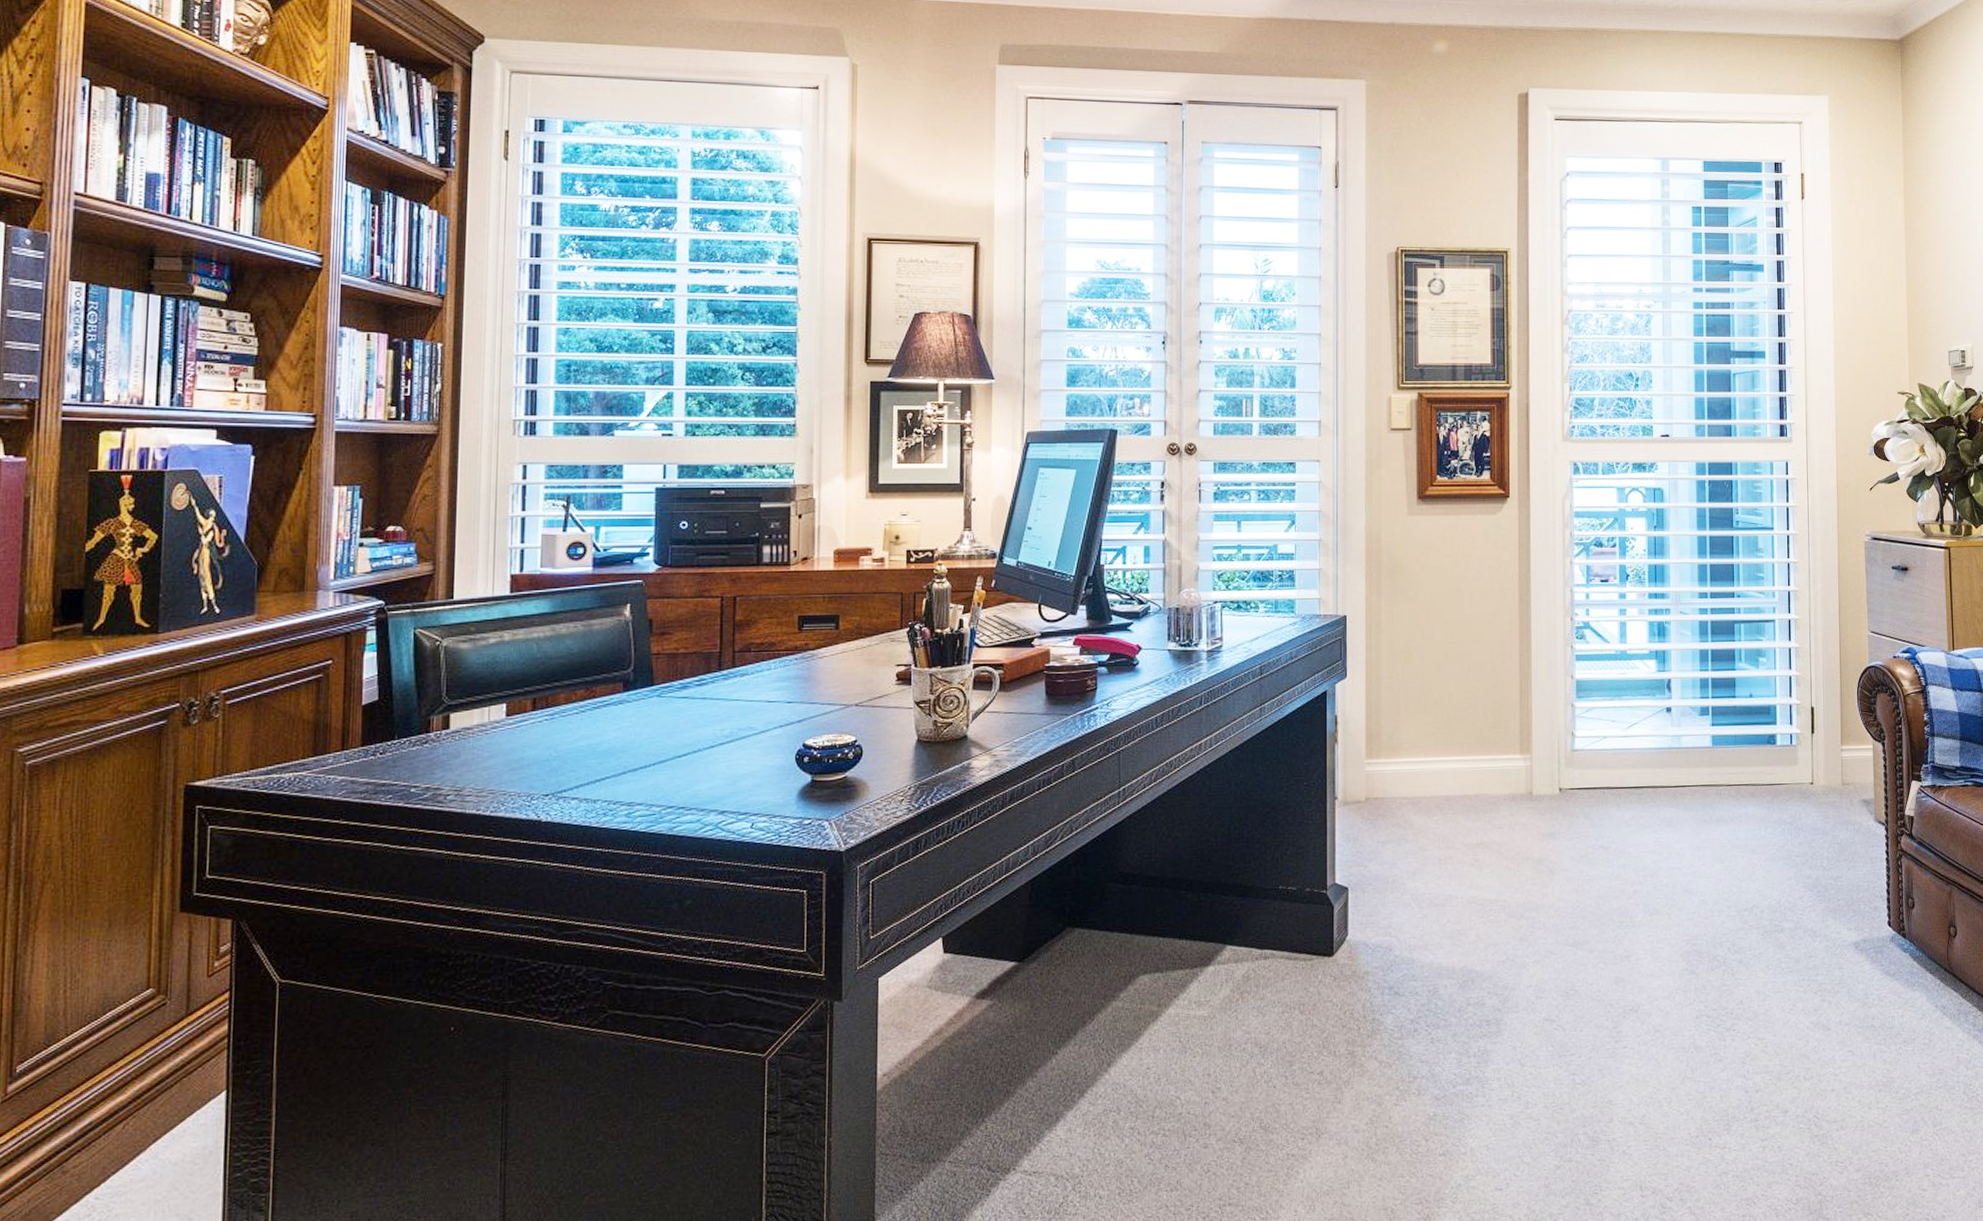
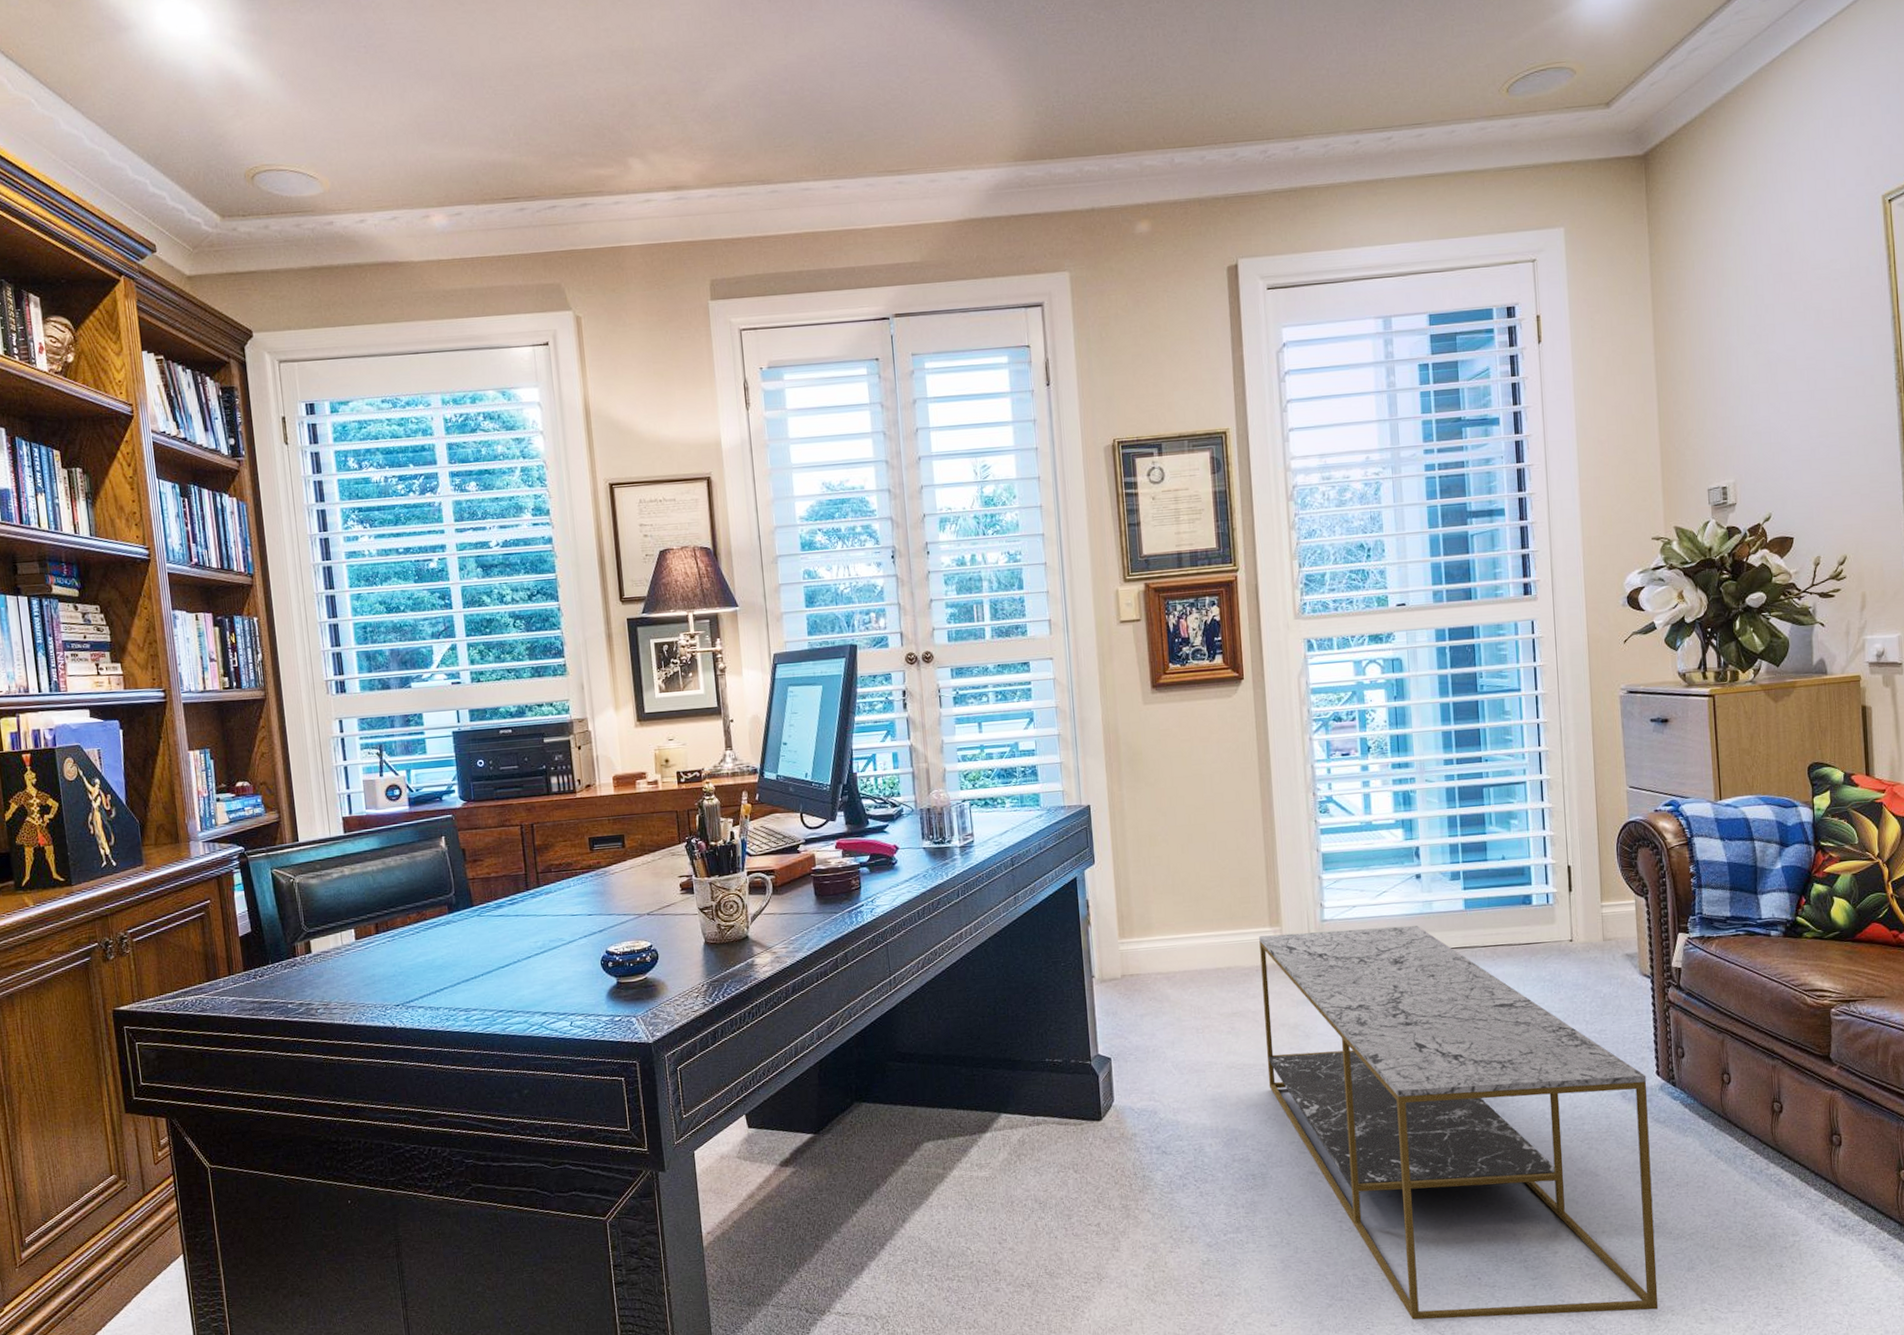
coffee table: none [1509,760,1884,1184] -> present [1259,925,1659,1320]

